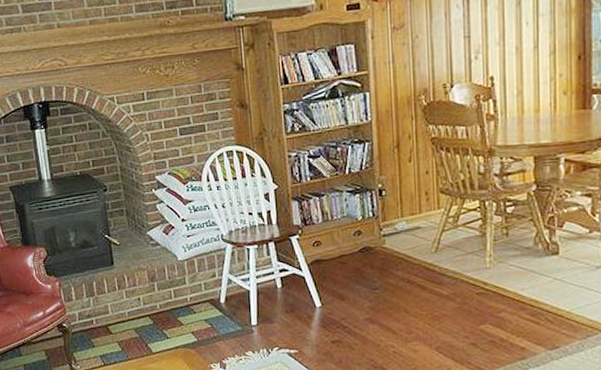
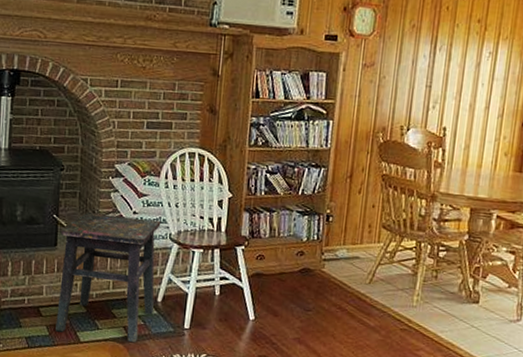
side table: none [115,224,219,346] -> present [55,212,161,342]

